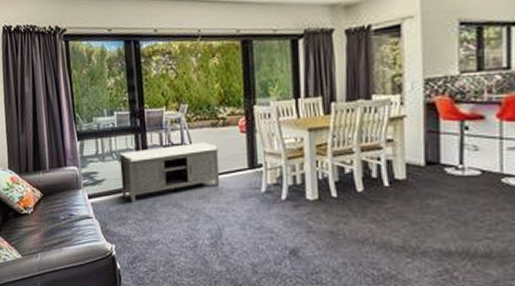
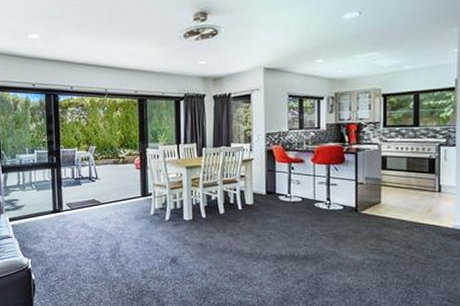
bench: present [118,142,221,202] -> none [36,175,119,224]

